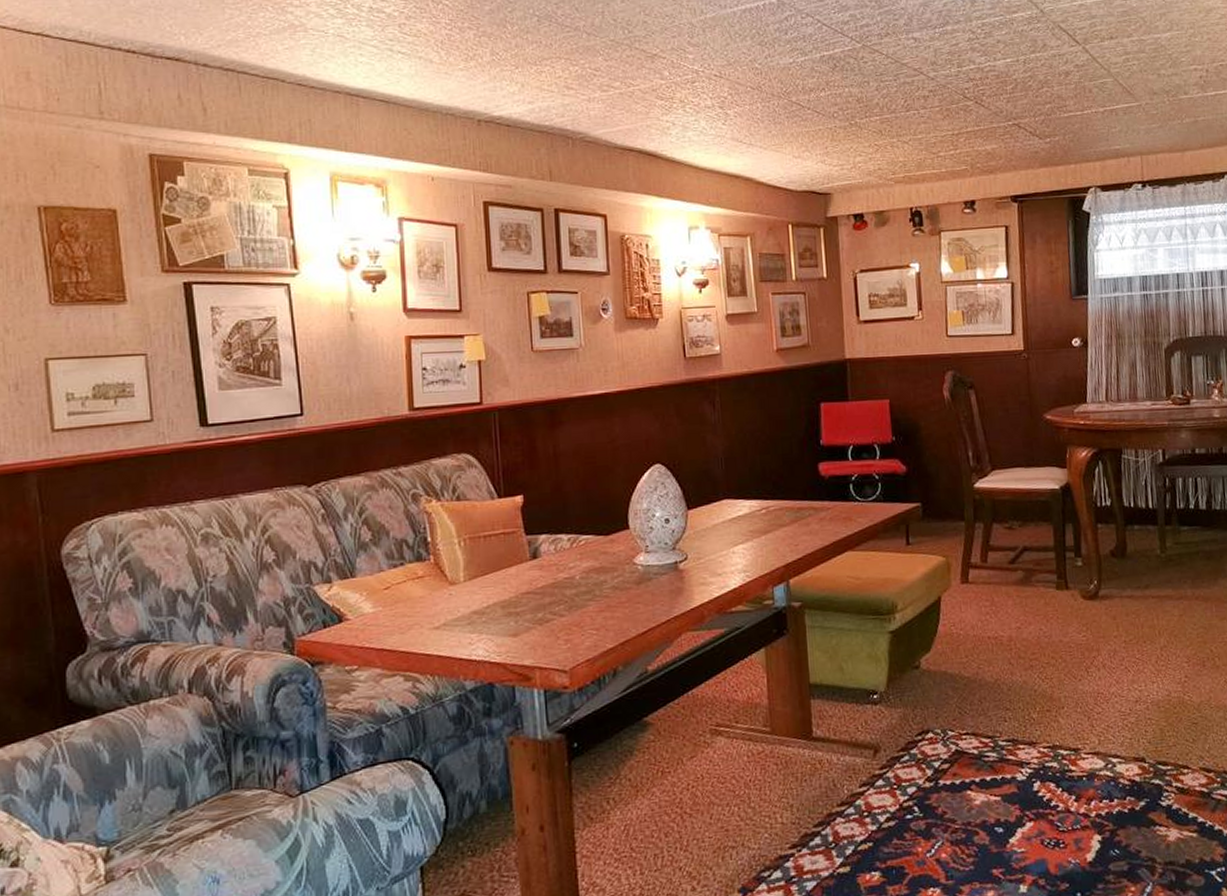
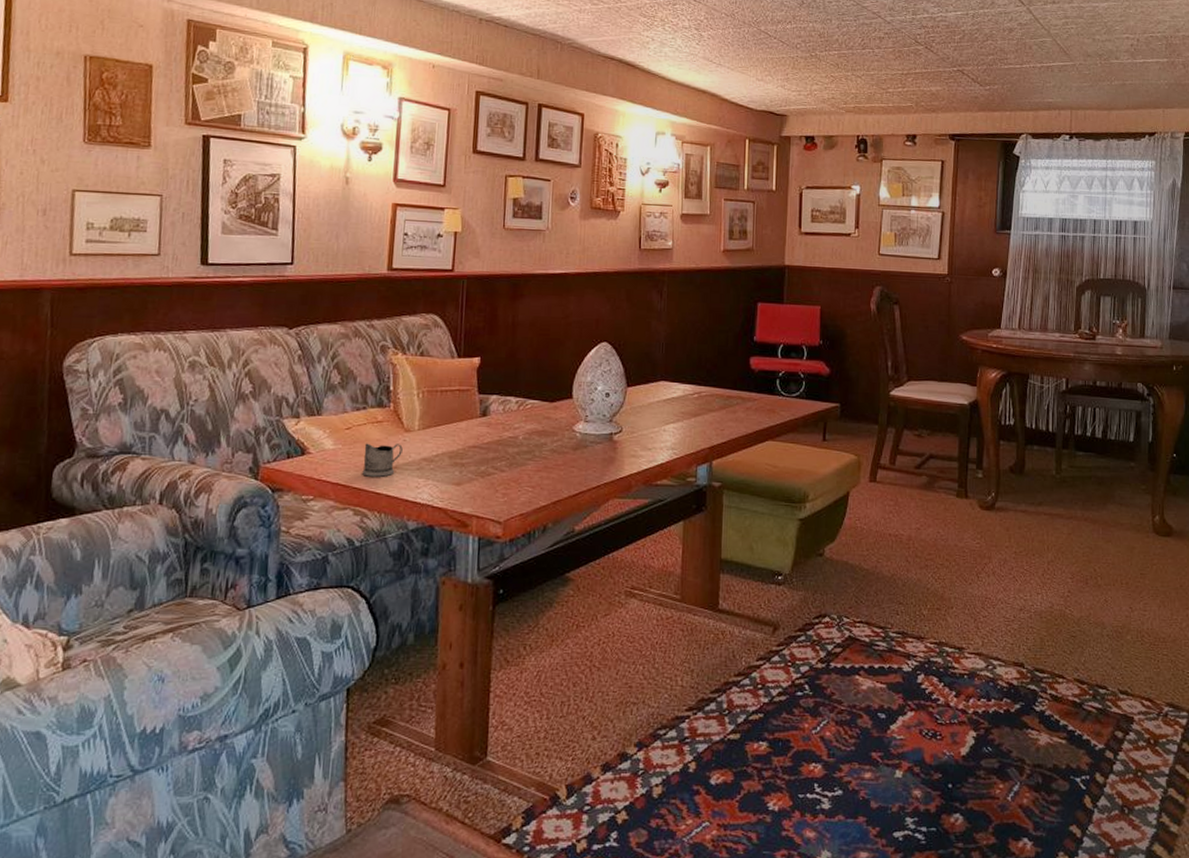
tea glass holder: none [407,599,450,638] -> present [362,443,403,477]

